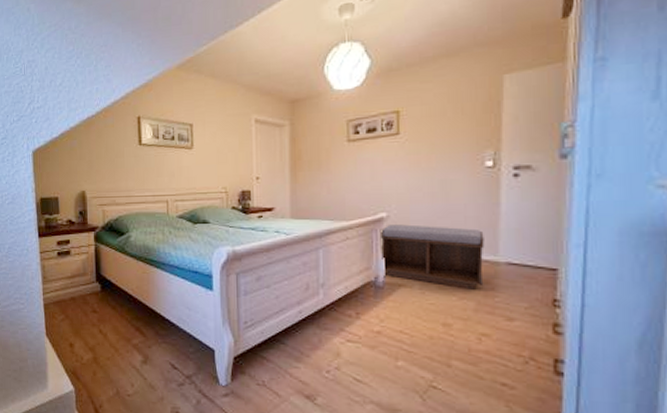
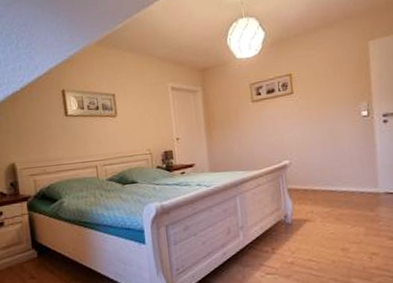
bench: present [381,224,485,290] -> none [286,167,370,218]

